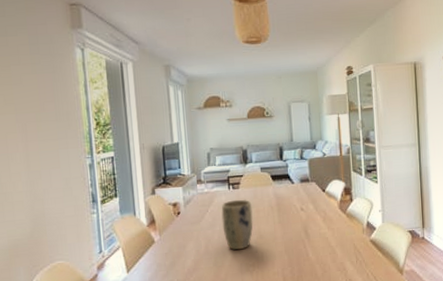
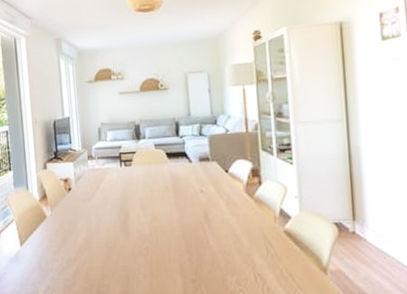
plant pot: present [221,199,253,251] -> none [112,177,147,232]

